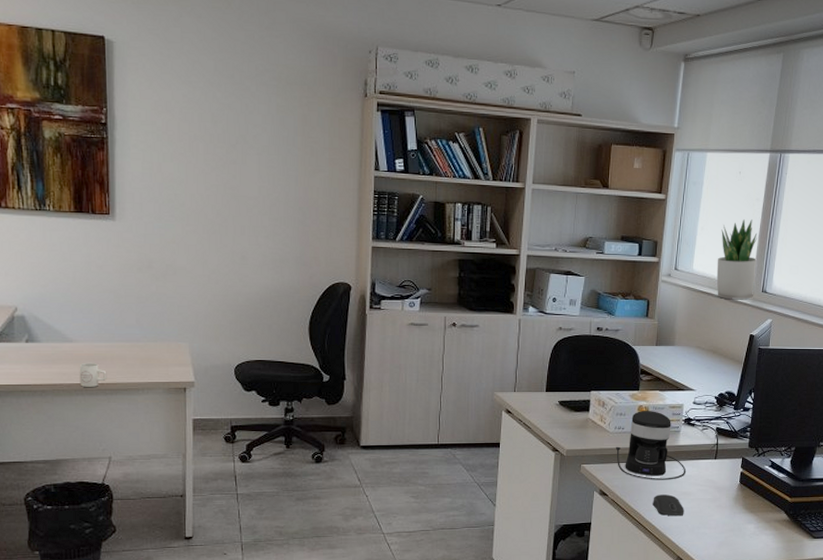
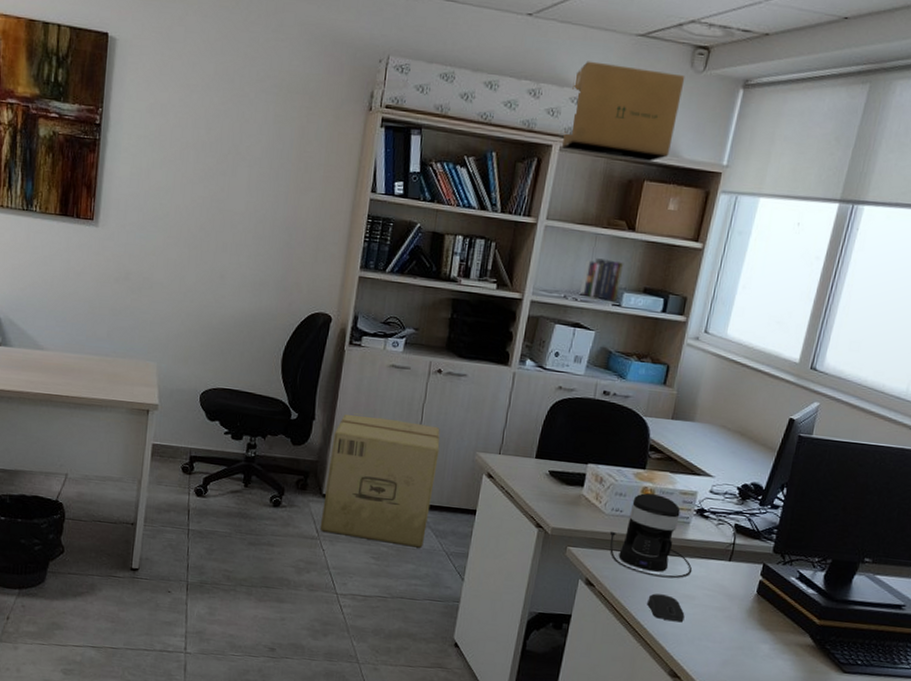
mug: present [79,362,107,388] -> none [45,372,73,400]
cardboard box: none [361,370,461,483] -> present [320,412,440,548]
box: none [538,44,636,129] -> present [561,61,685,162]
books: none [567,214,603,250] -> present [579,258,624,302]
planter: present [716,219,757,300] -> none [753,280,813,376]

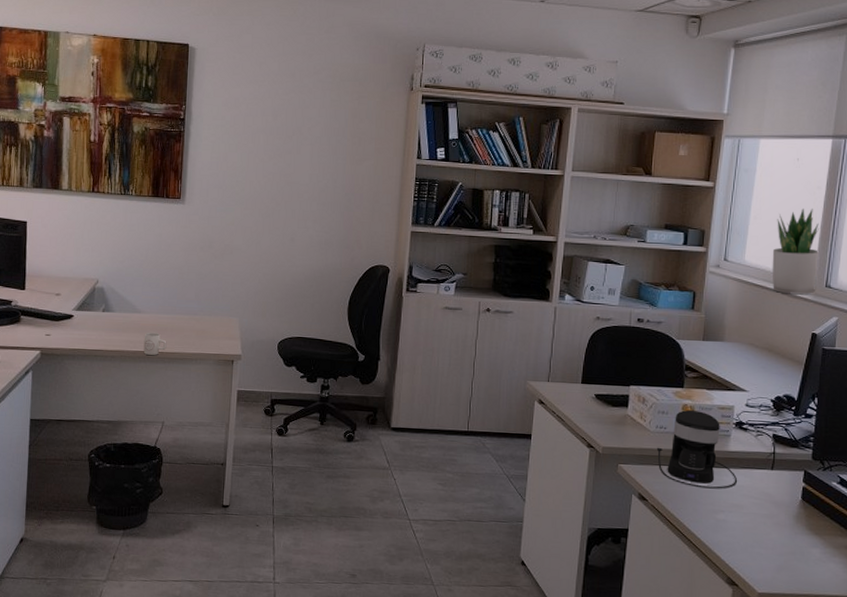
mug: none [45,372,73,400] -> present [143,332,167,356]
cardboard box: present [320,412,440,548] -> none [390,352,494,473]
box: present [561,61,685,162] -> none [579,35,682,116]
books: present [579,258,624,302] -> none [607,201,645,238]
computer mouse: present [647,593,685,622] -> none [699,504,735,531]
planter: none [753,280,813,376] -> present [772,209,819,295]

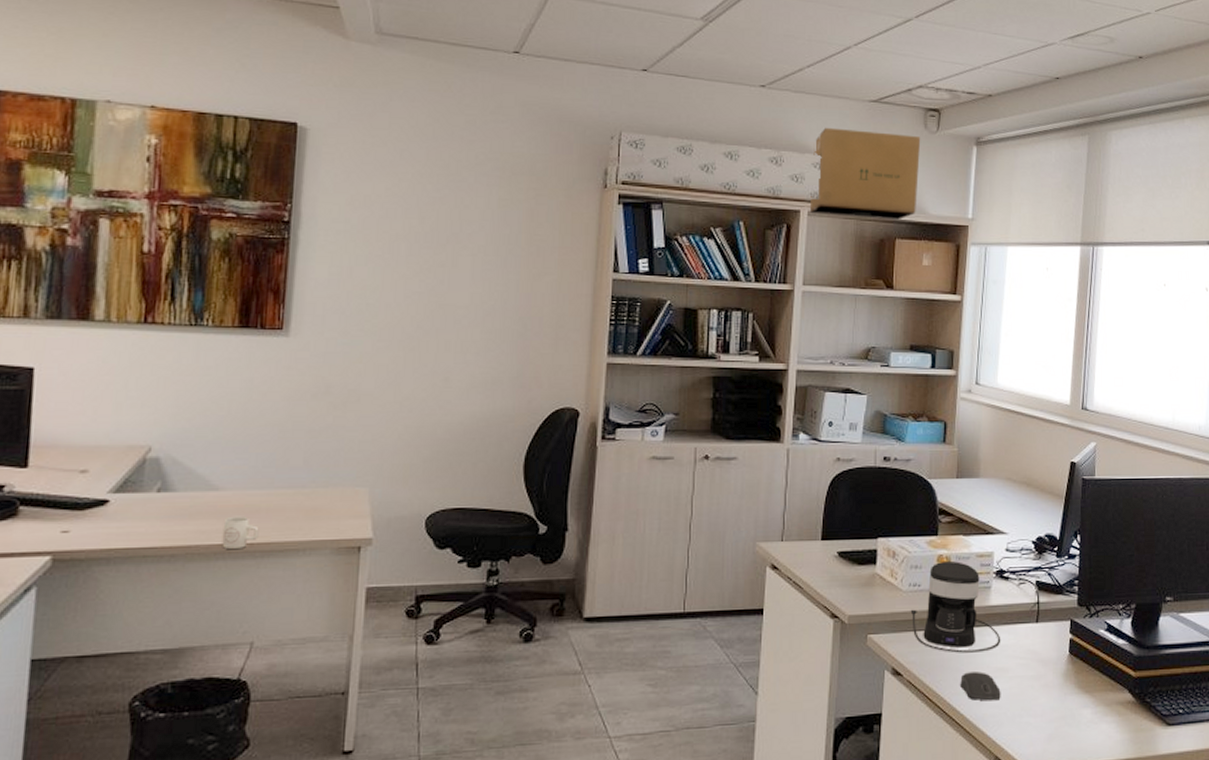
box: none [579,35,682,116] -> present [809,127,921,221]
computer mouse: none [699,504,735,531] -> present [960,671,1001,701]
planter: present [772,209,819,295] -> none [1026,323,1074,420]

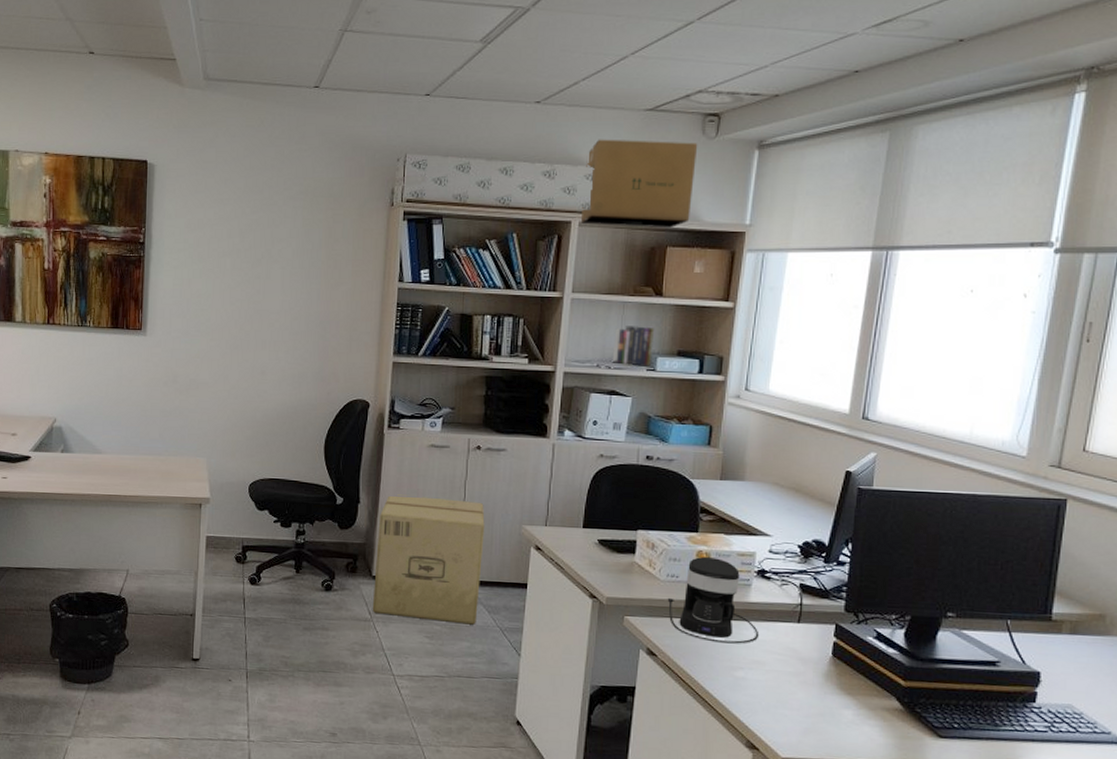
mug: present [221,516,259,550] -> none [105,474,130,500]
cardboard box: none [583,517,715,665] -> present [372,494,485,625]
books: none [845,320,887,362] -> present [612,326,655,367]
computer mouse: present [960,671,1001,701] -> none [715,660,756,690]

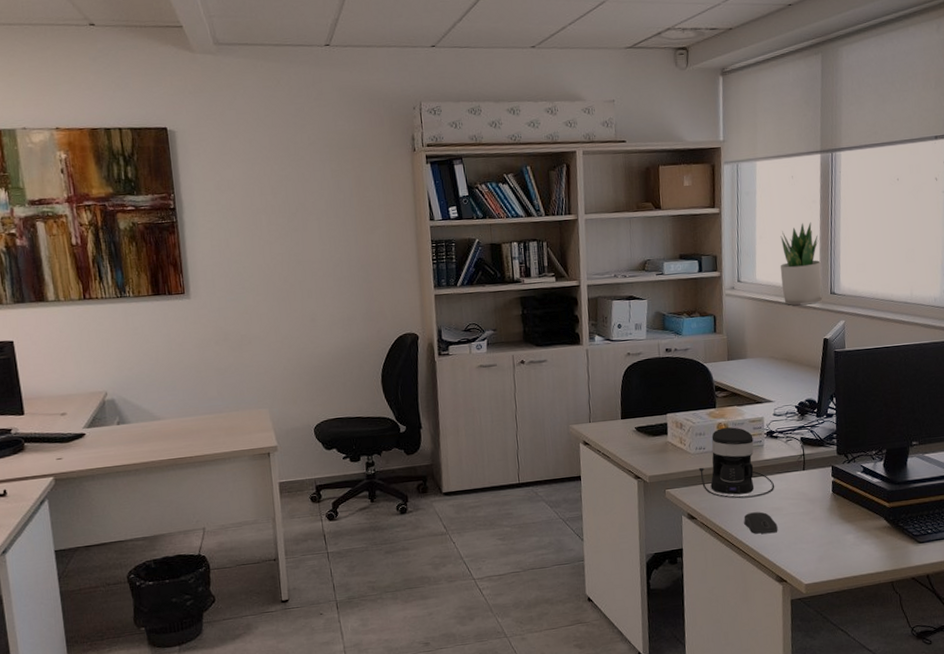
cardboard box: present [372,494,485,625] -> none [442,410,541,526]
box: present [580,139,698,229] -> none [581,73,675,153]
books: present [612,326,655,367] -> none [626,237,659,273]
computer mouse: none [715,660,756,690] -> present [743,511,778,534]
planter: none [800,331,856,428] -> present [780,222,823,306]

